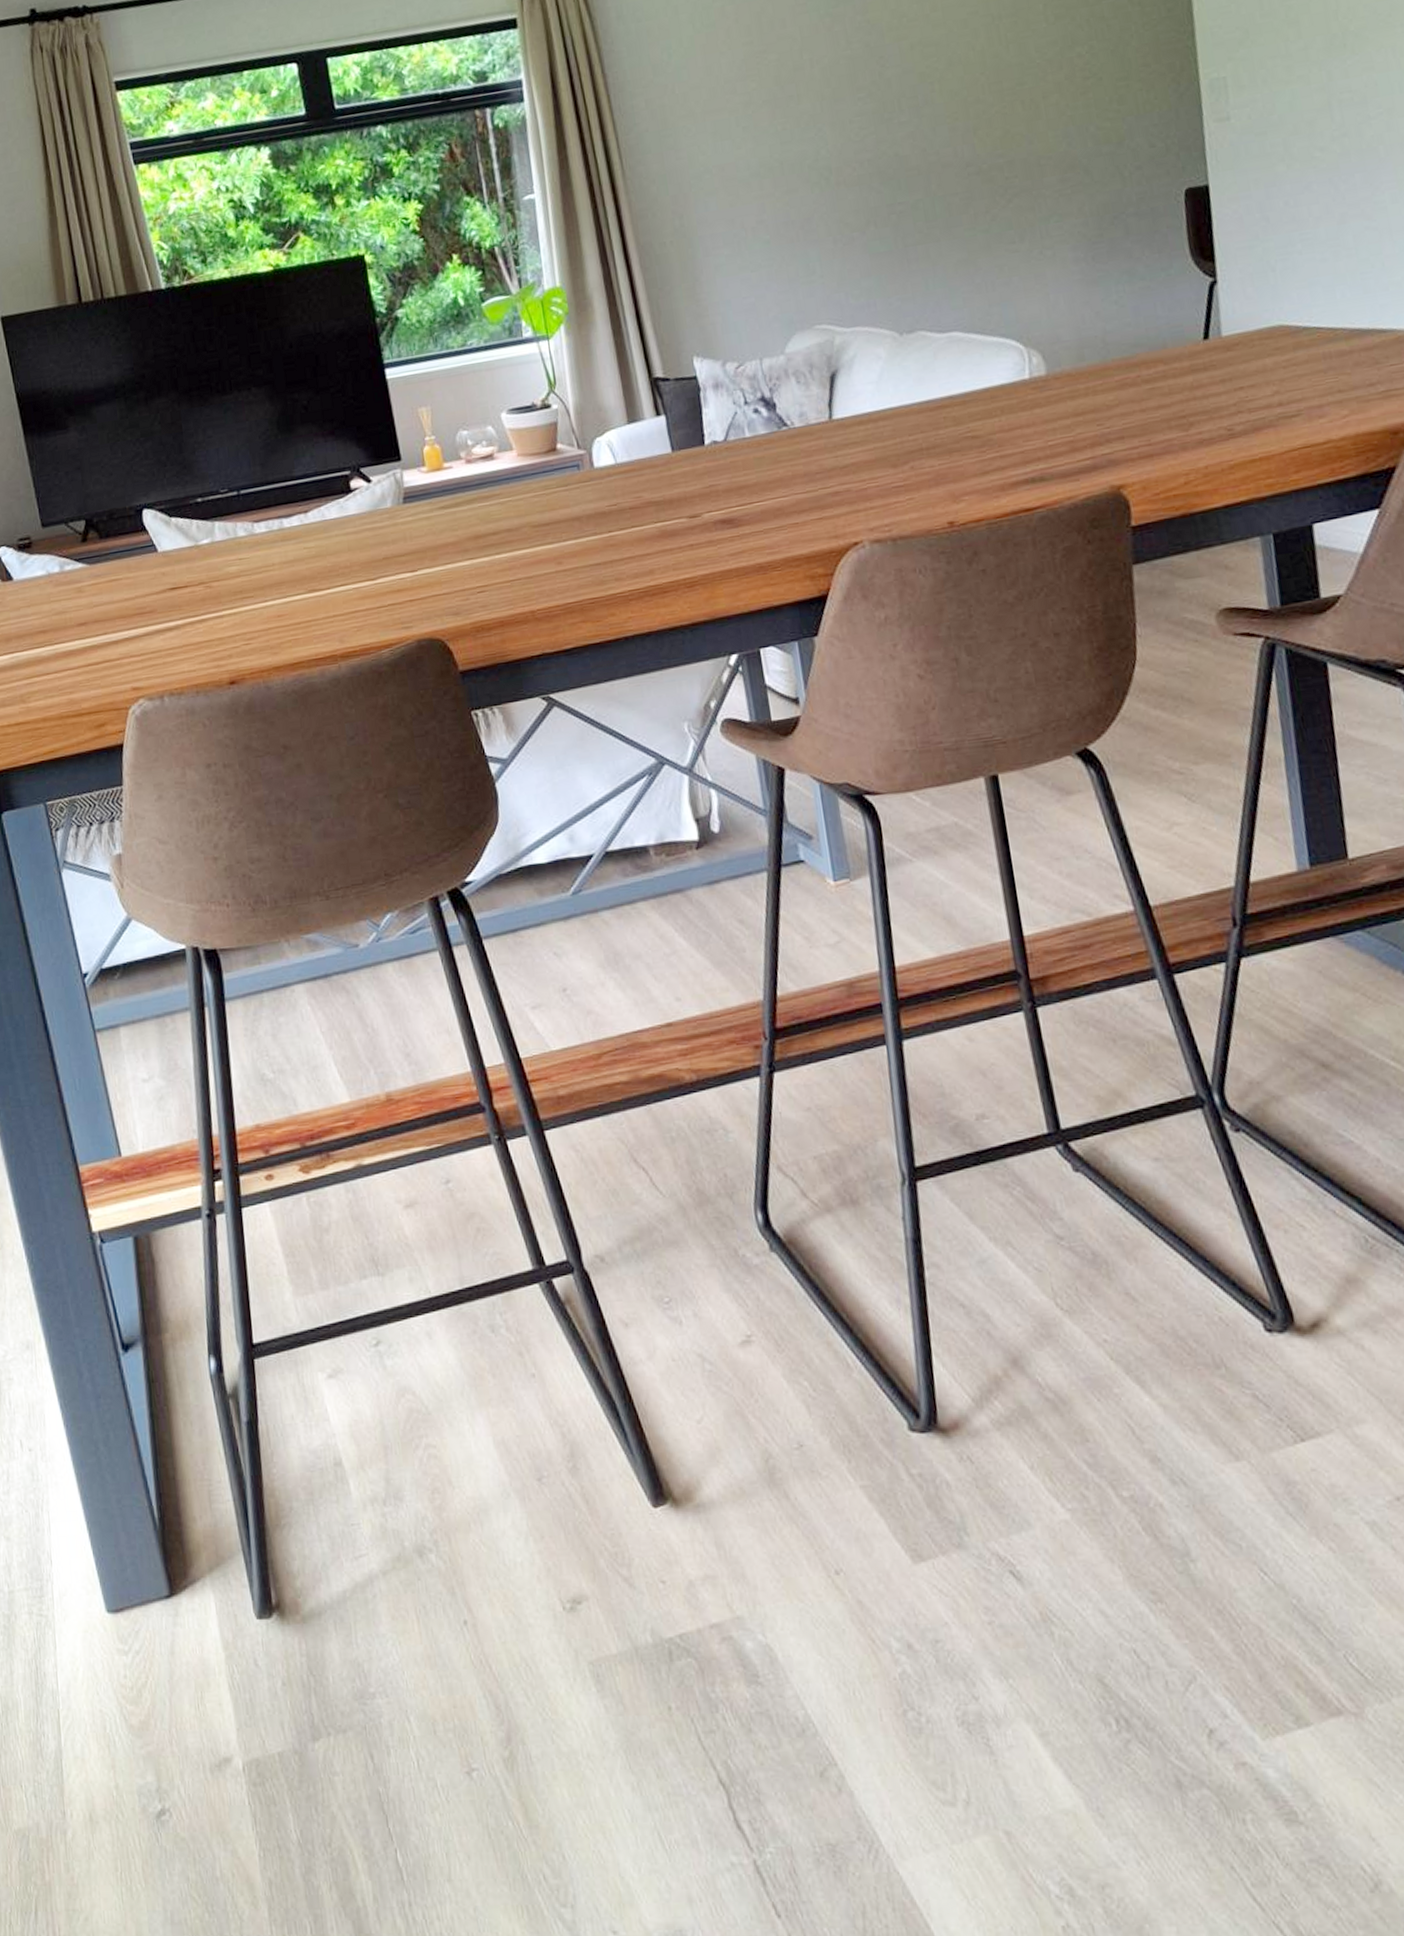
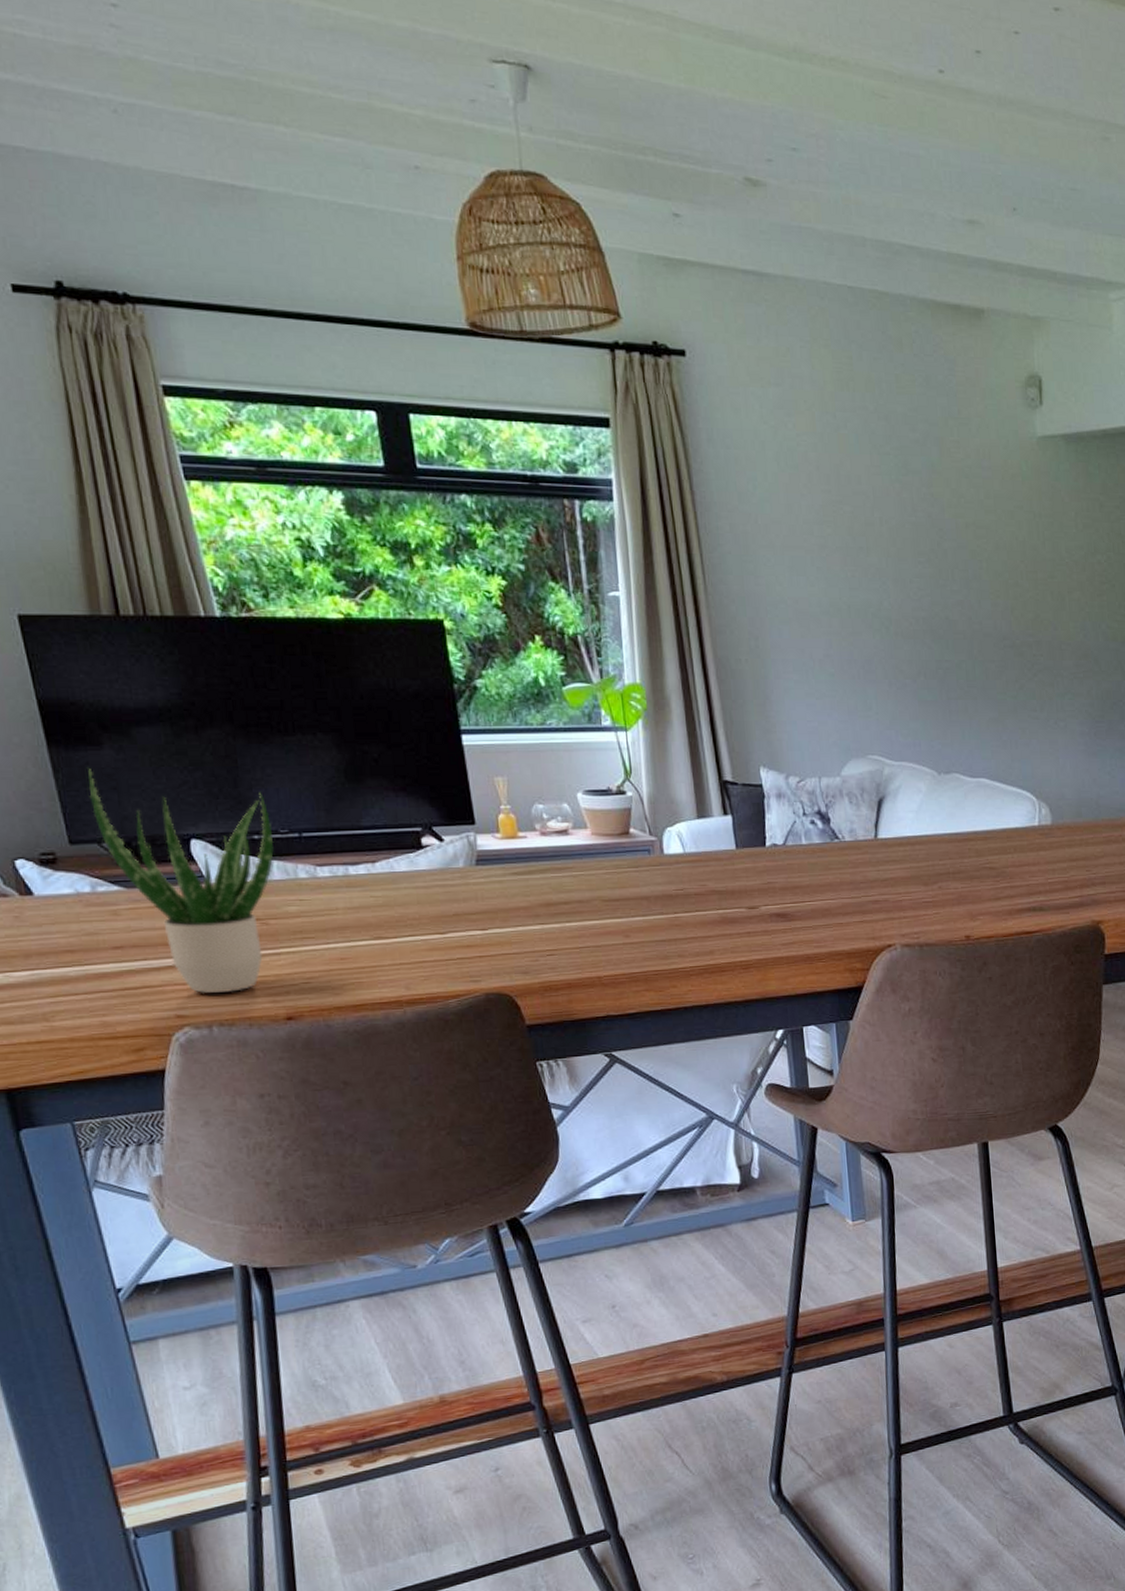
potted plant: none [57,451,215,664] -> present [88,767,274,993]

